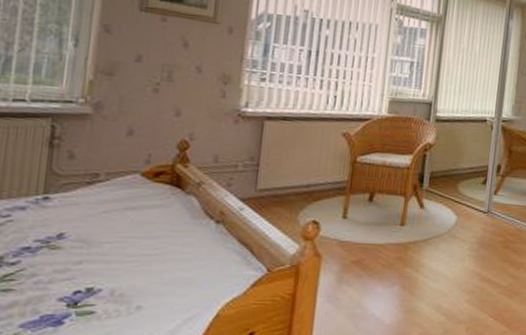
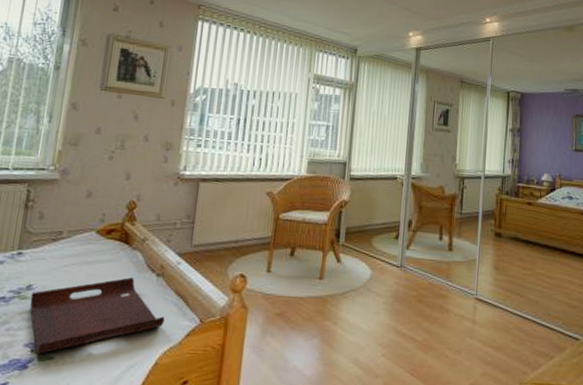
serving tray: none [62,225,227,309] -> present [30,277,165,354]

